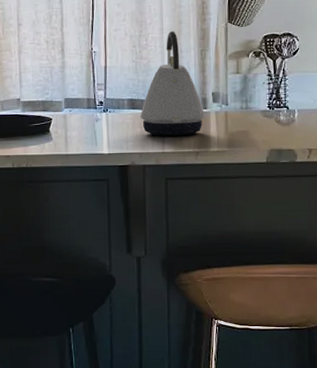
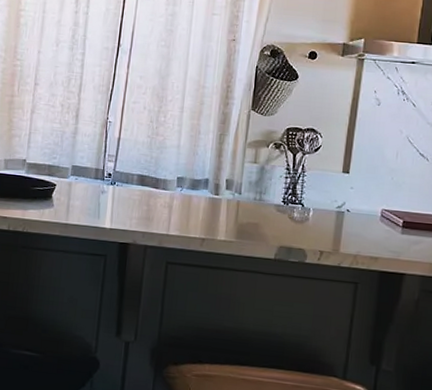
kettle: present [141,31,204,137] -> none [149,111,216,221]

